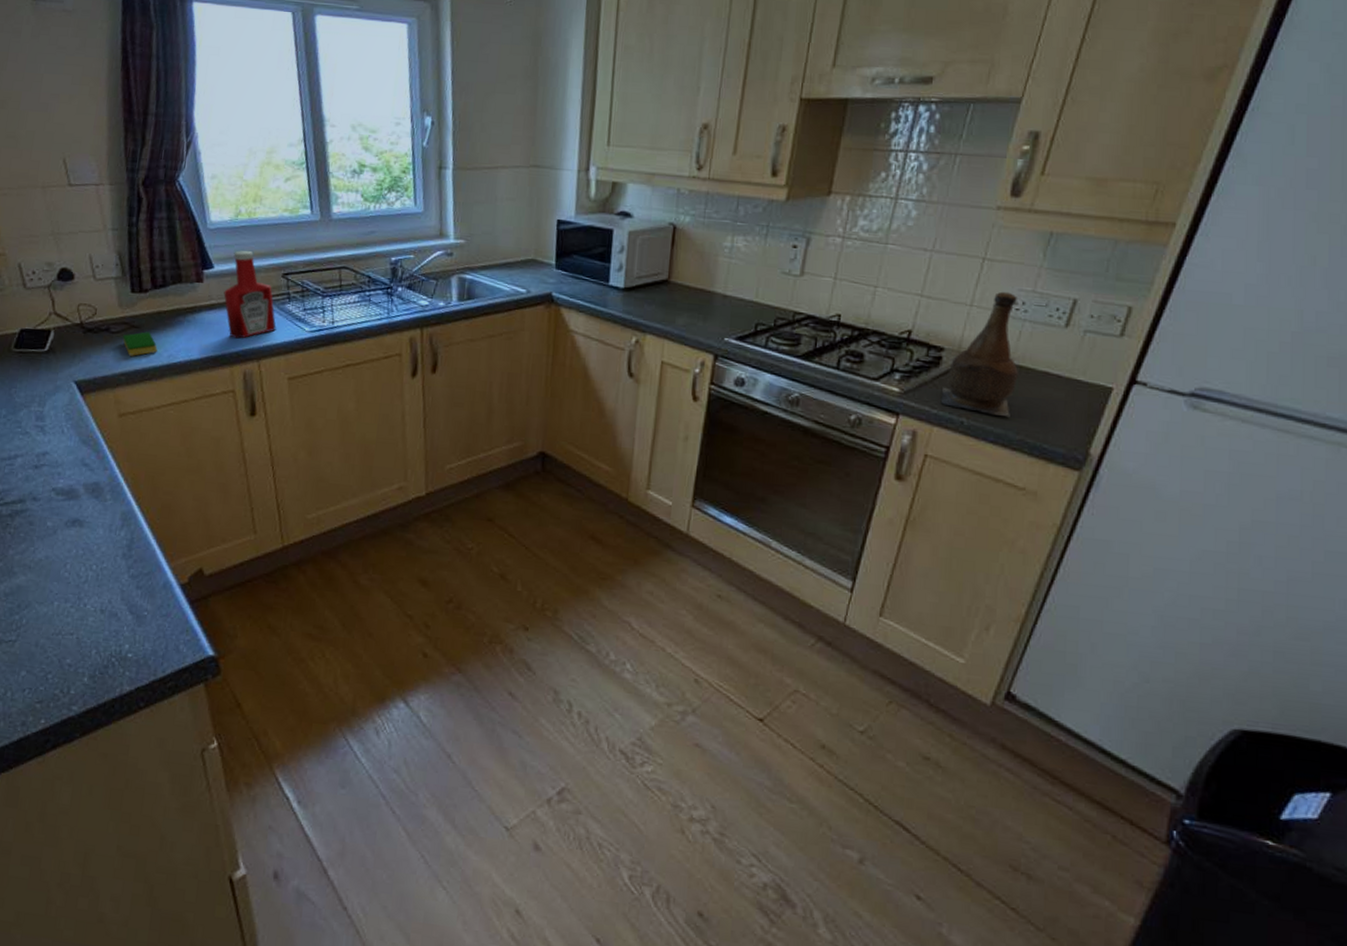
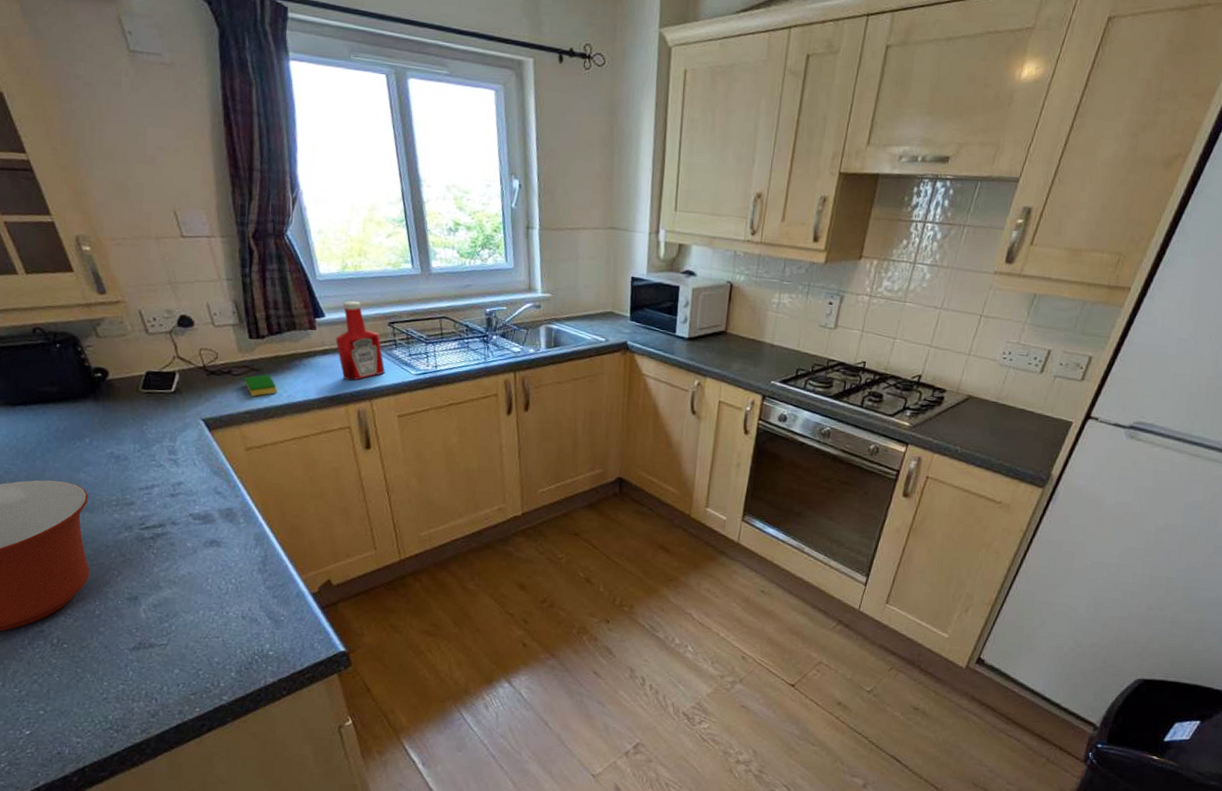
bottle: present [942,291,1019,418] -> none [942,343,1005,446]

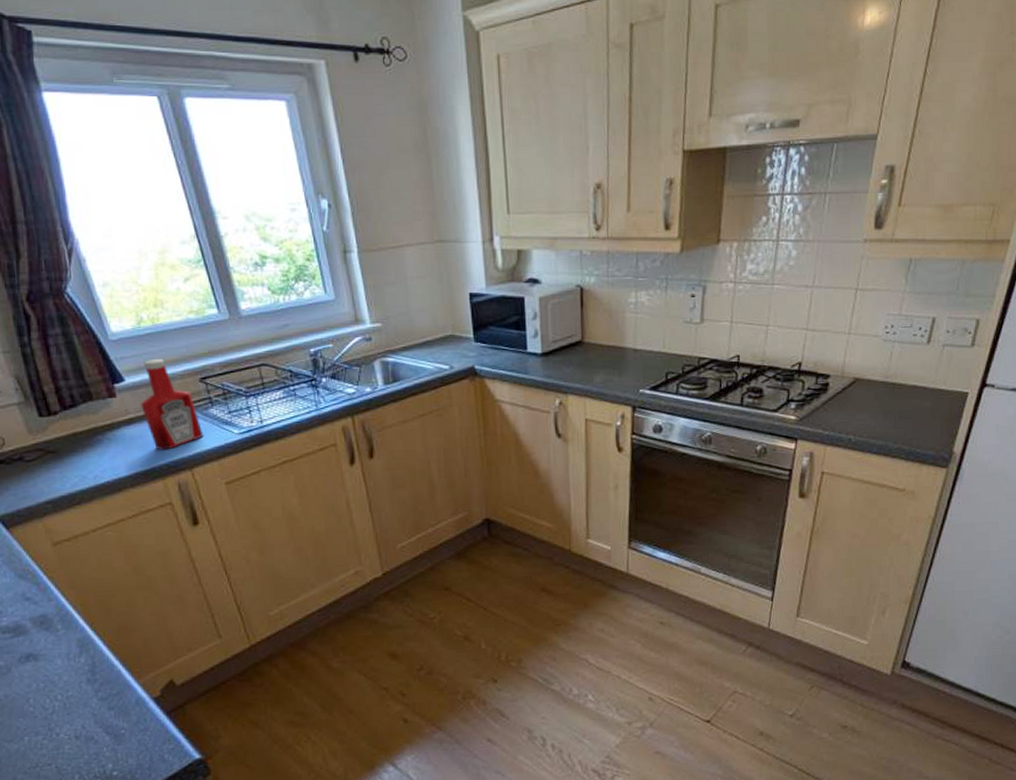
dish sponge: present [244,374,277,397] -> none [40,455,81,483]

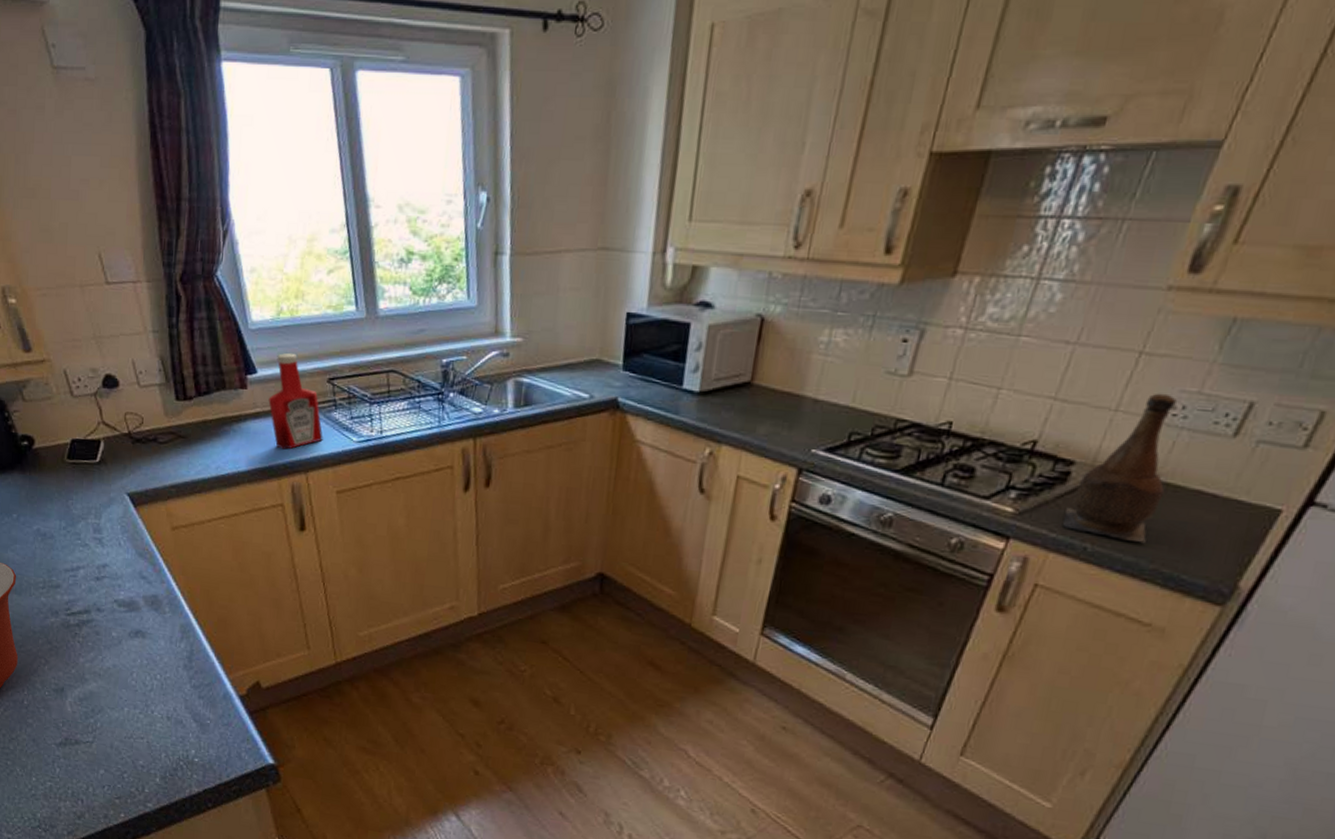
bottle: none [831,317,893,430] -> present [1063,393,1177,544]

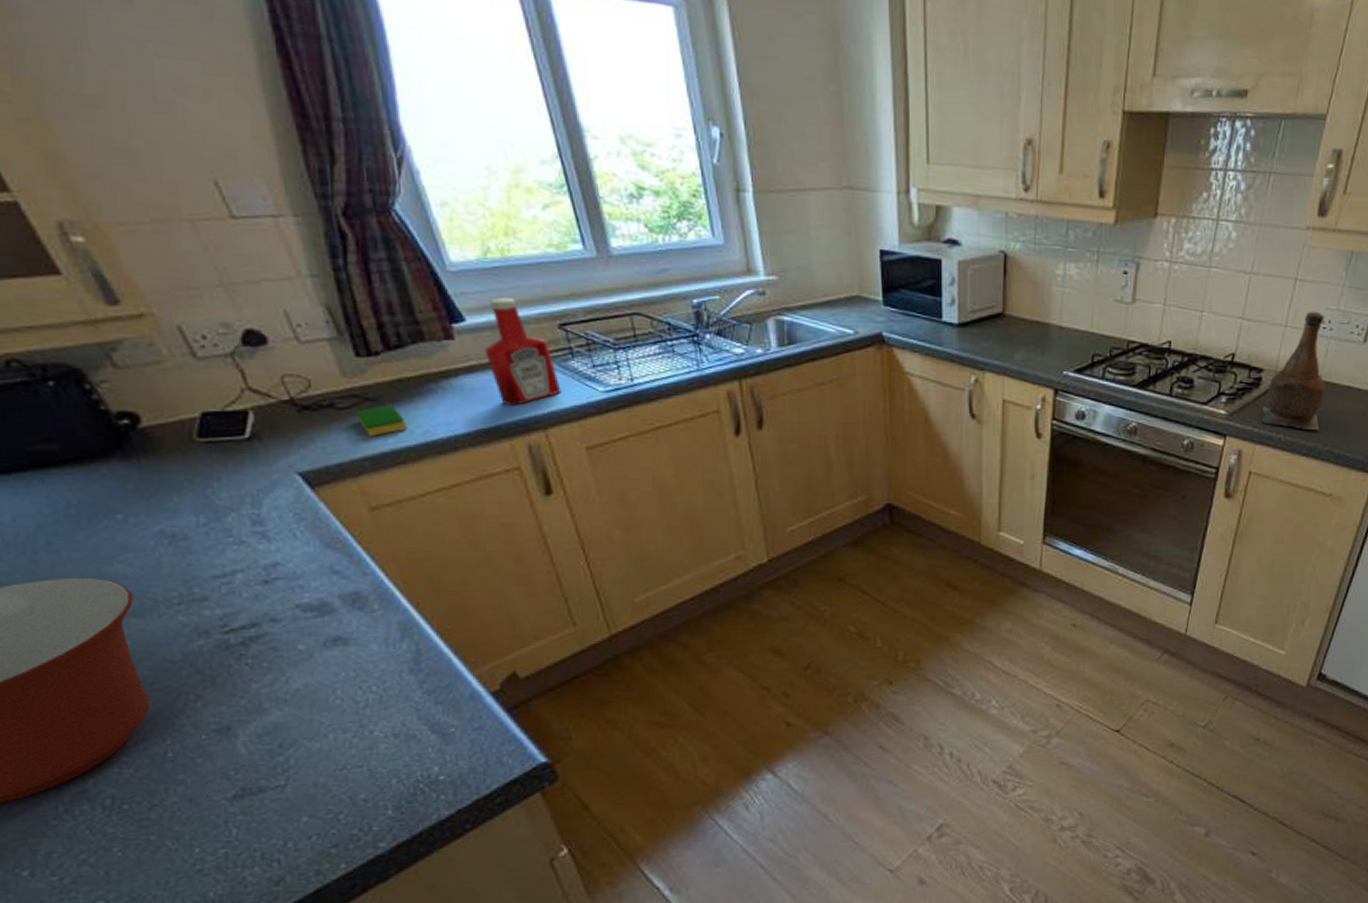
dish sponge: none [170,442,205,468] -> present [355,405,407,436]

